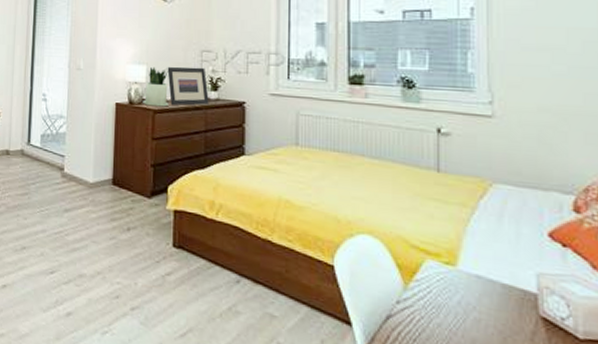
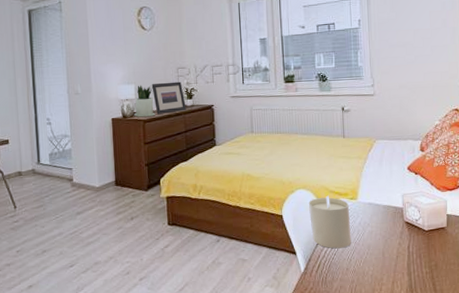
candle: none [376,250,444,334] -> present [309,195,352,249]

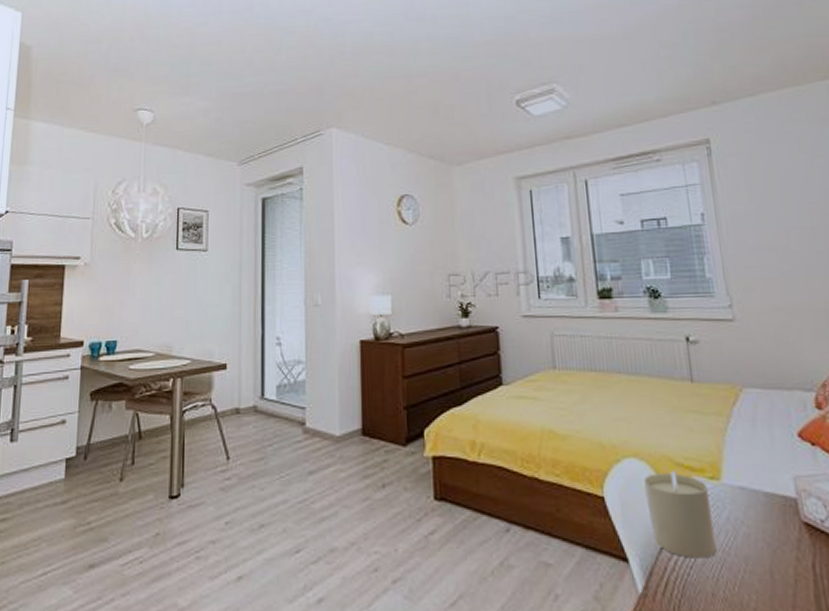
planter: present [134,85,155,118] -> none [390,296,418,341]
picture frame: present [151,81,186,114] -> none [414,293,461,337]

